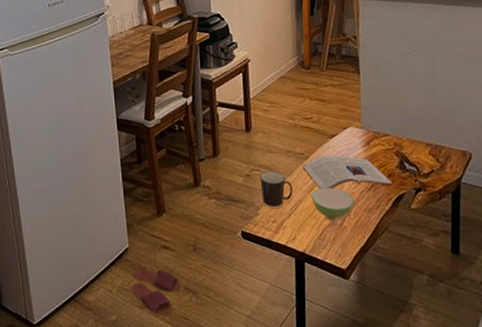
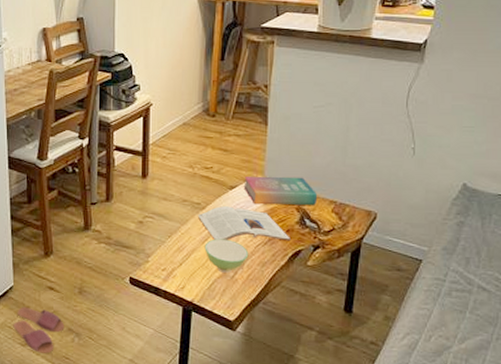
mug: present [260,172,293,209] -> none [153,220,186,257]
book: none [343,122,414,152] -> present [243,176,317,205]

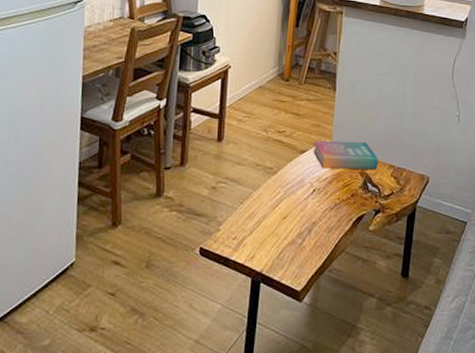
slippers: present [13,306,65,354] -> none [70,285,128,339]
magazine: present [198,206,291,241] -> none [270,171,355,206]
bowl: present [204,238,249,274] -> none [275,204,317,241]

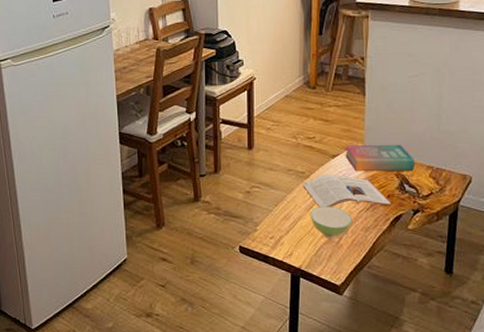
magazine: none [270,171,355,206] -> present [303,174,391,207]
bowl: none [275,204,317,241] -> present [310,206,352,240]

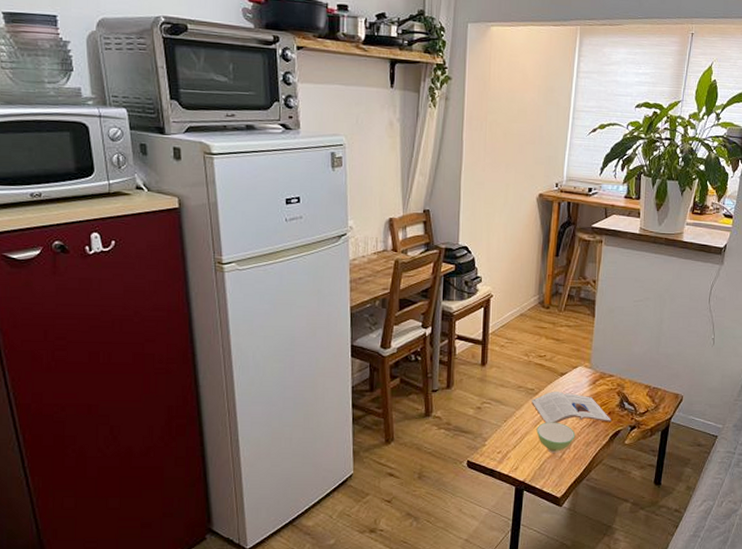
book: present [345,144,415,172] -> none [572,363,635,390]

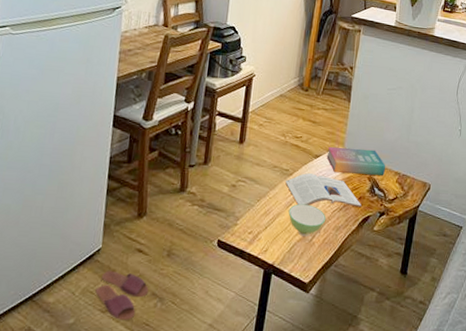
slippers: none [352,494,403,539] -> present [95,270,149,320]
book: none [572,363,635,390] -> present [326,146,385,176]

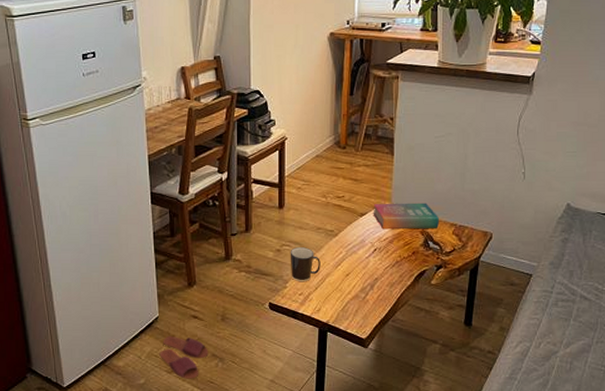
mug: none [243,184,273,221] -> present [290,247,321,282]
magazine: present [285,173,362,208] -> none [332,232,416,264]
bowl: present [288,203,326,238] -> none [338,263,379,295]

